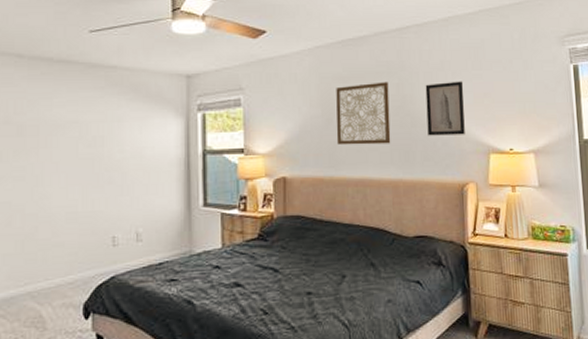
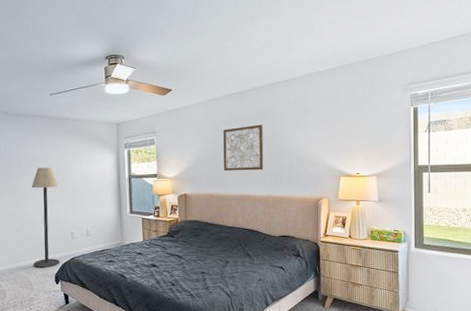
floor lamp: none [49,137,96,295] -> present [31,167,60,268]
wall art: present [425,81,465,136] -> none [291,122,322,164]

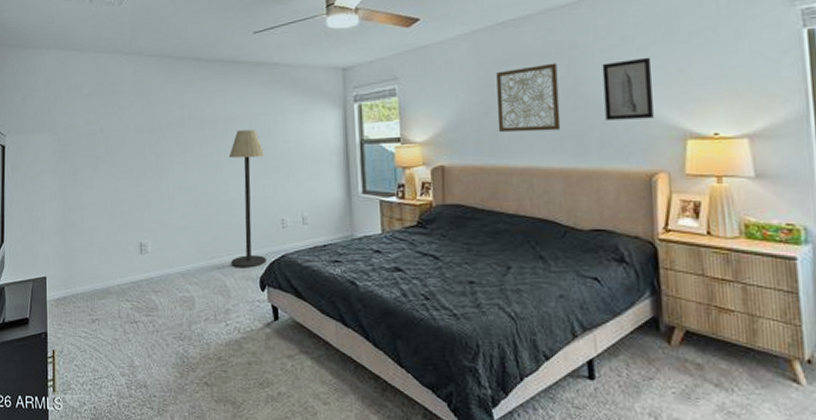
wall art: none [291,122,322,164] -> present [602,57,654,121]

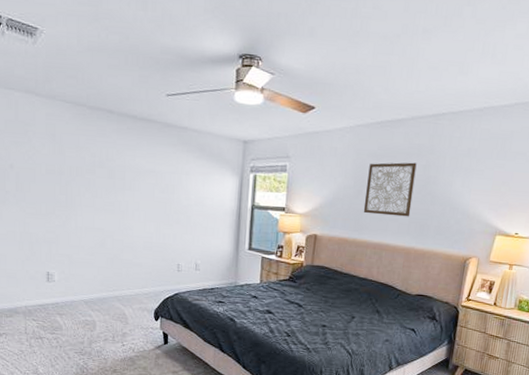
floor lamp: present [228,129,267,268] -> none [130,183,168,302]
wall art: present [602,57,654,121] -> none [443,168,486,217]

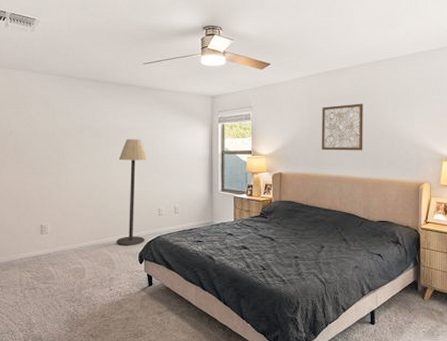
floor lamp: none [130,183,168,302] -> present [116,139,148,246]

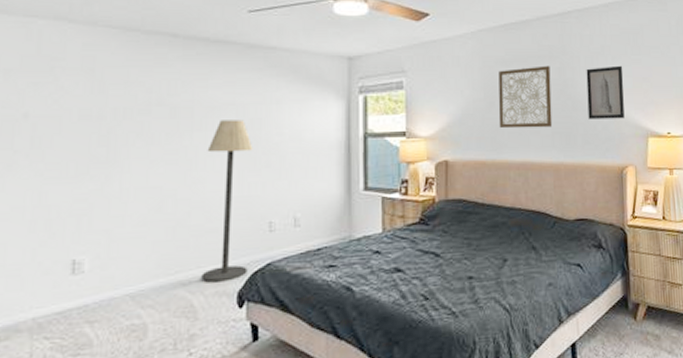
wall art: none [393,103,424,146] -> present [586,65,625,119]

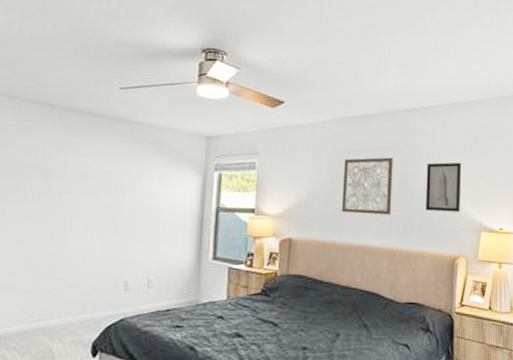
floor lamp: present [201,120,253,283] -> none [61,185,116,332]

